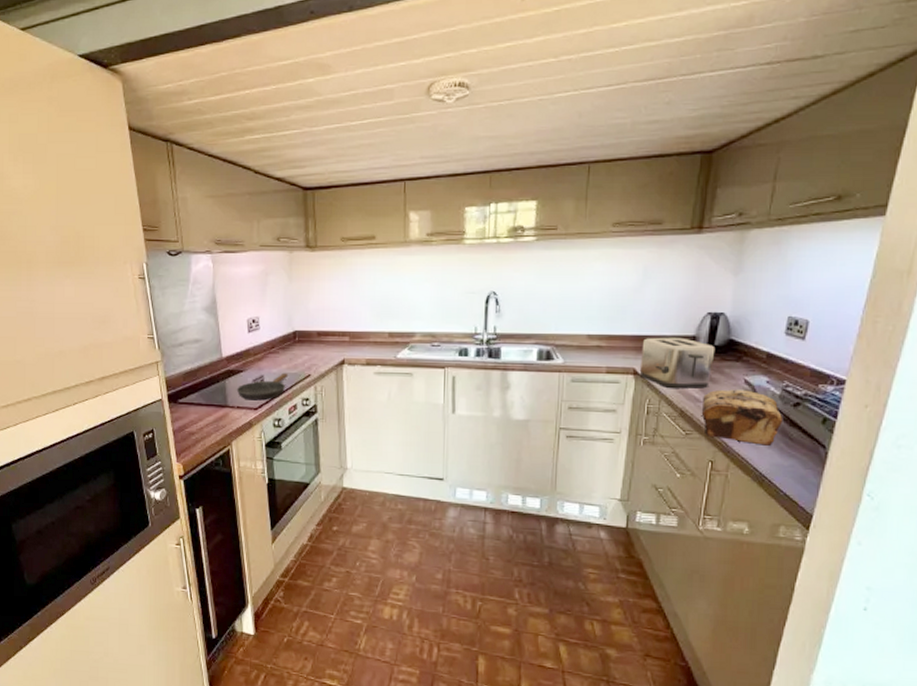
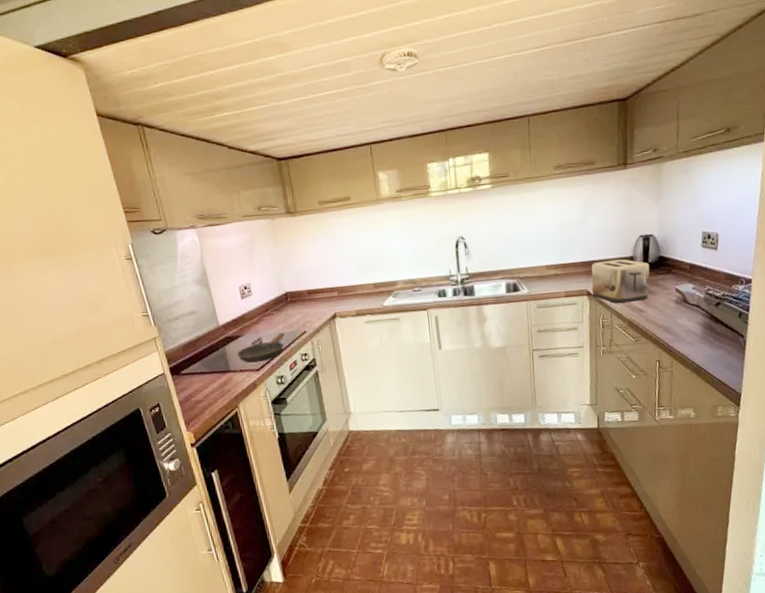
bread loaf: present [701,389,784,446] -> none [645,297,710,342]

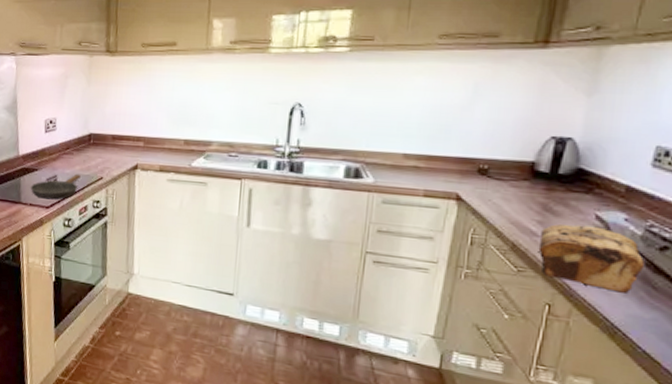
toaster: present [591,259,650,303] -> none [463,161,560,221]
bread loaf: none [645,297,710,342] -> present [538,223,646,294]

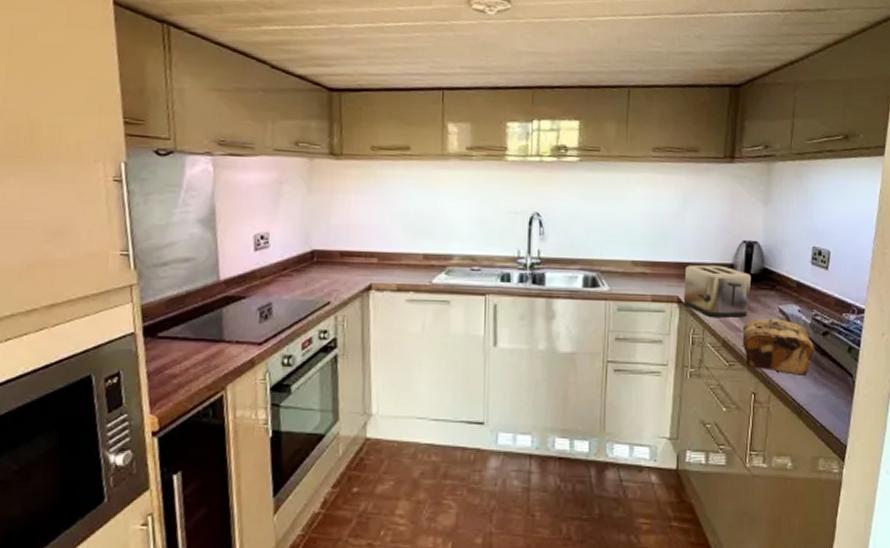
frying pan: present [30,173,81,200] -> none [235,299,303,334]
toaster: none [463,161,560,221] -> present [683,264,752,318]

